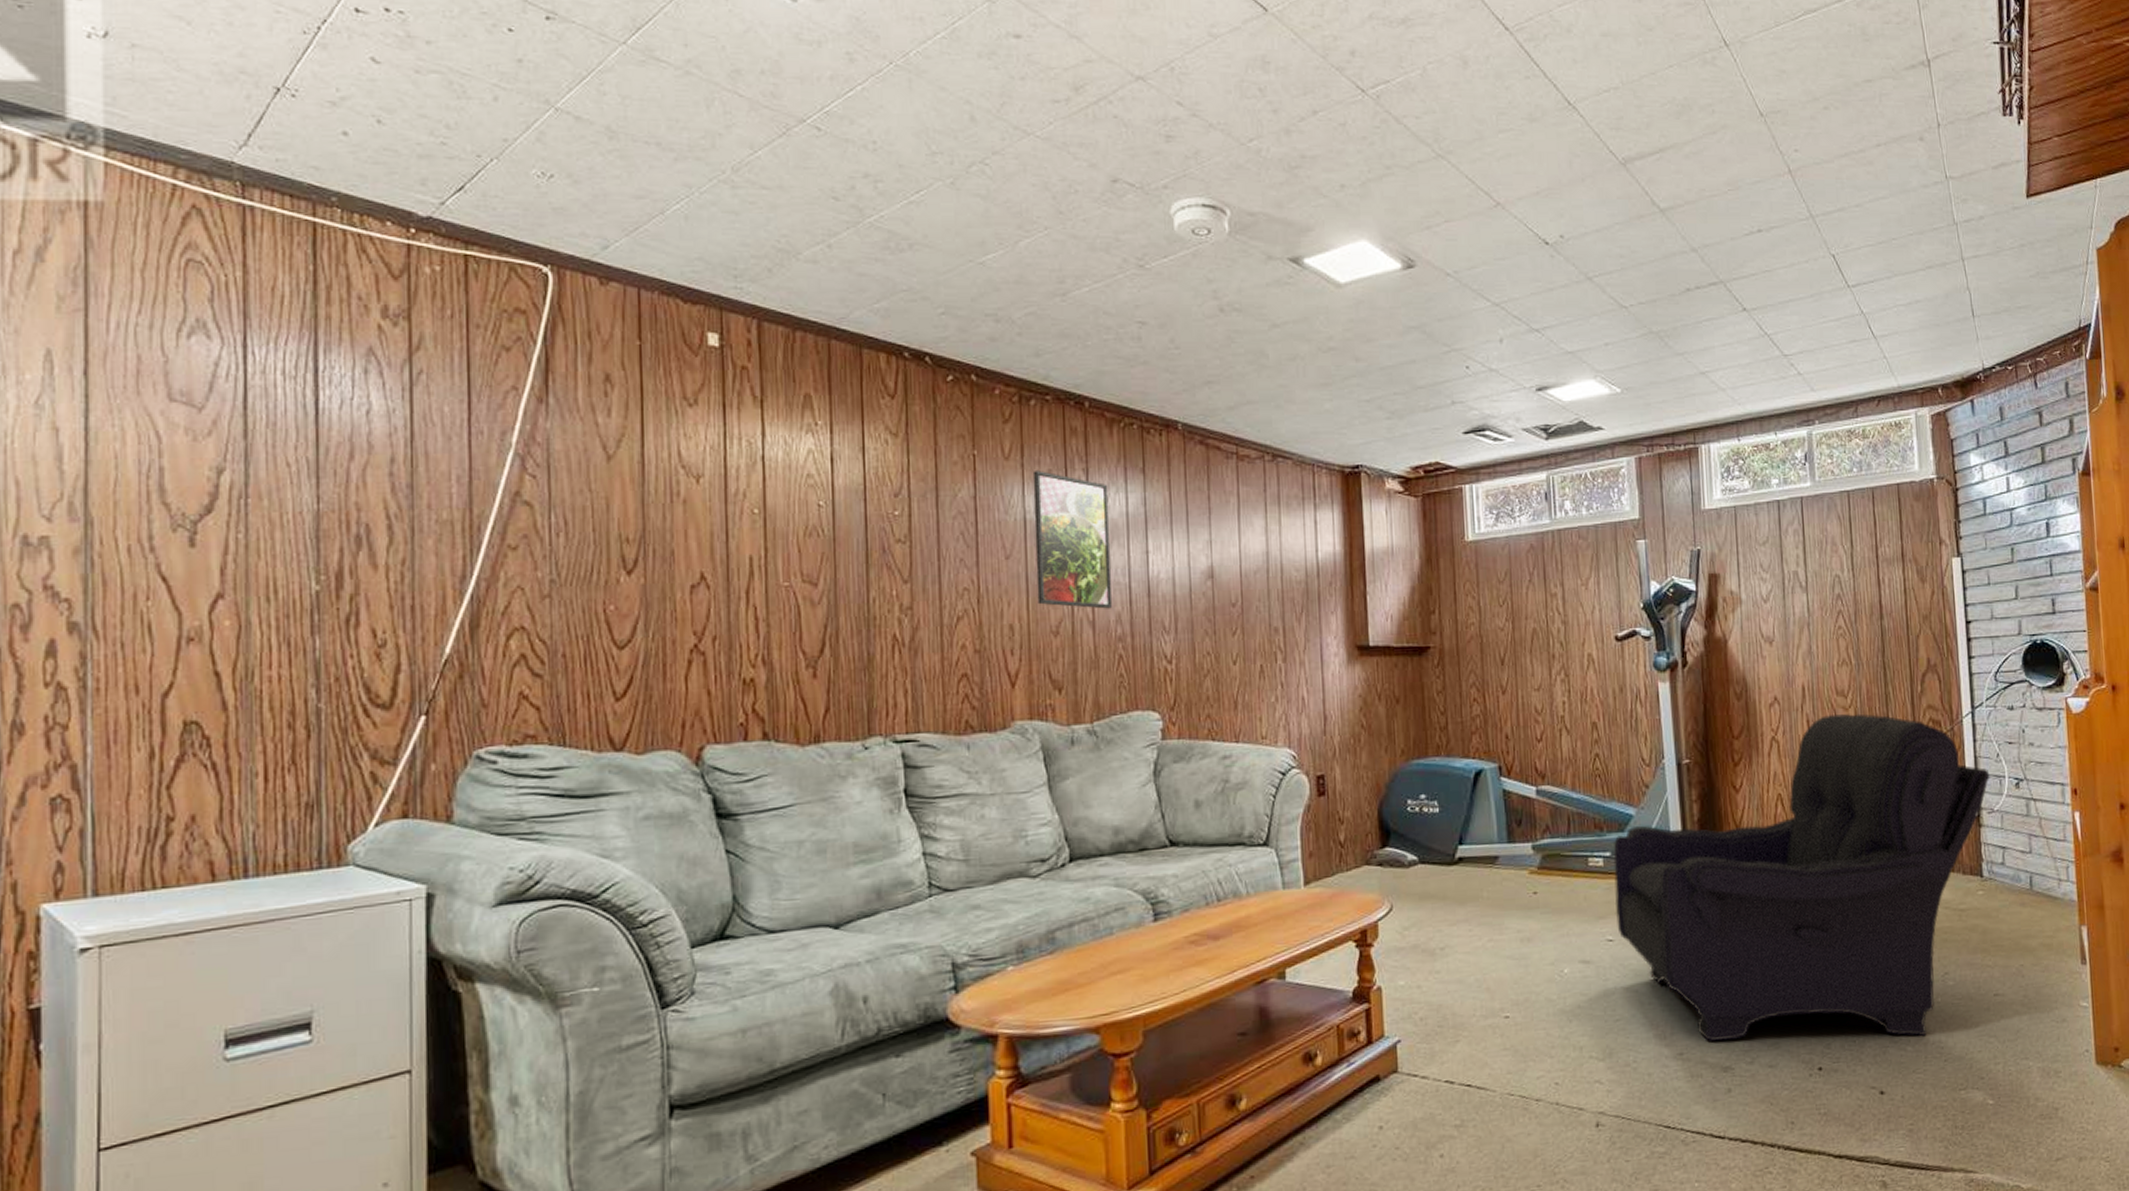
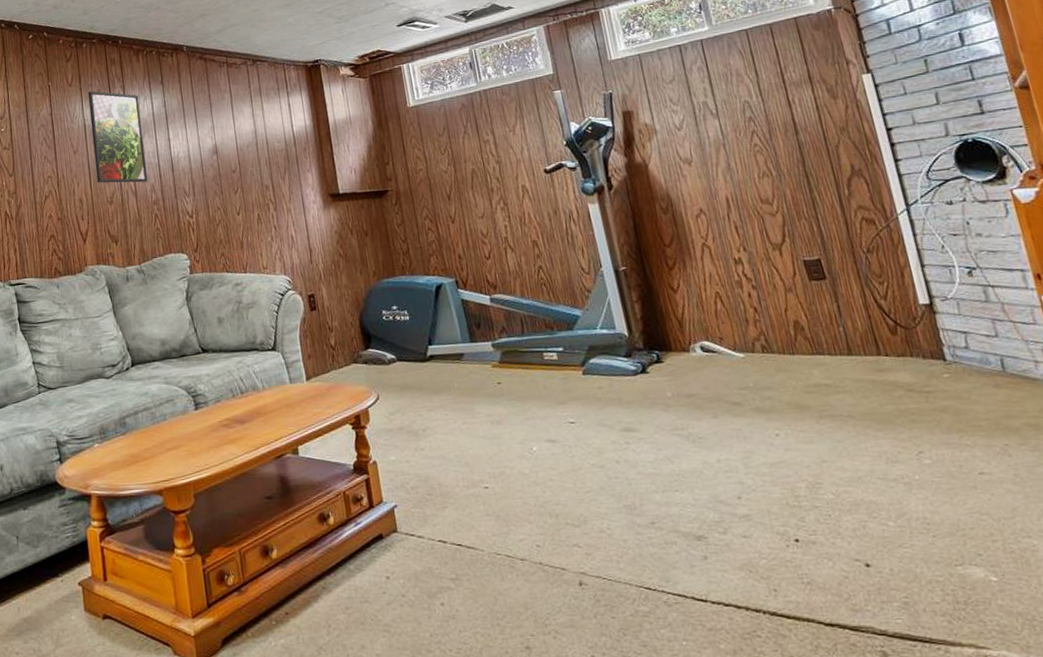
armchair: present [1613,713,1990,1041] -> none [564,218,938,513]

